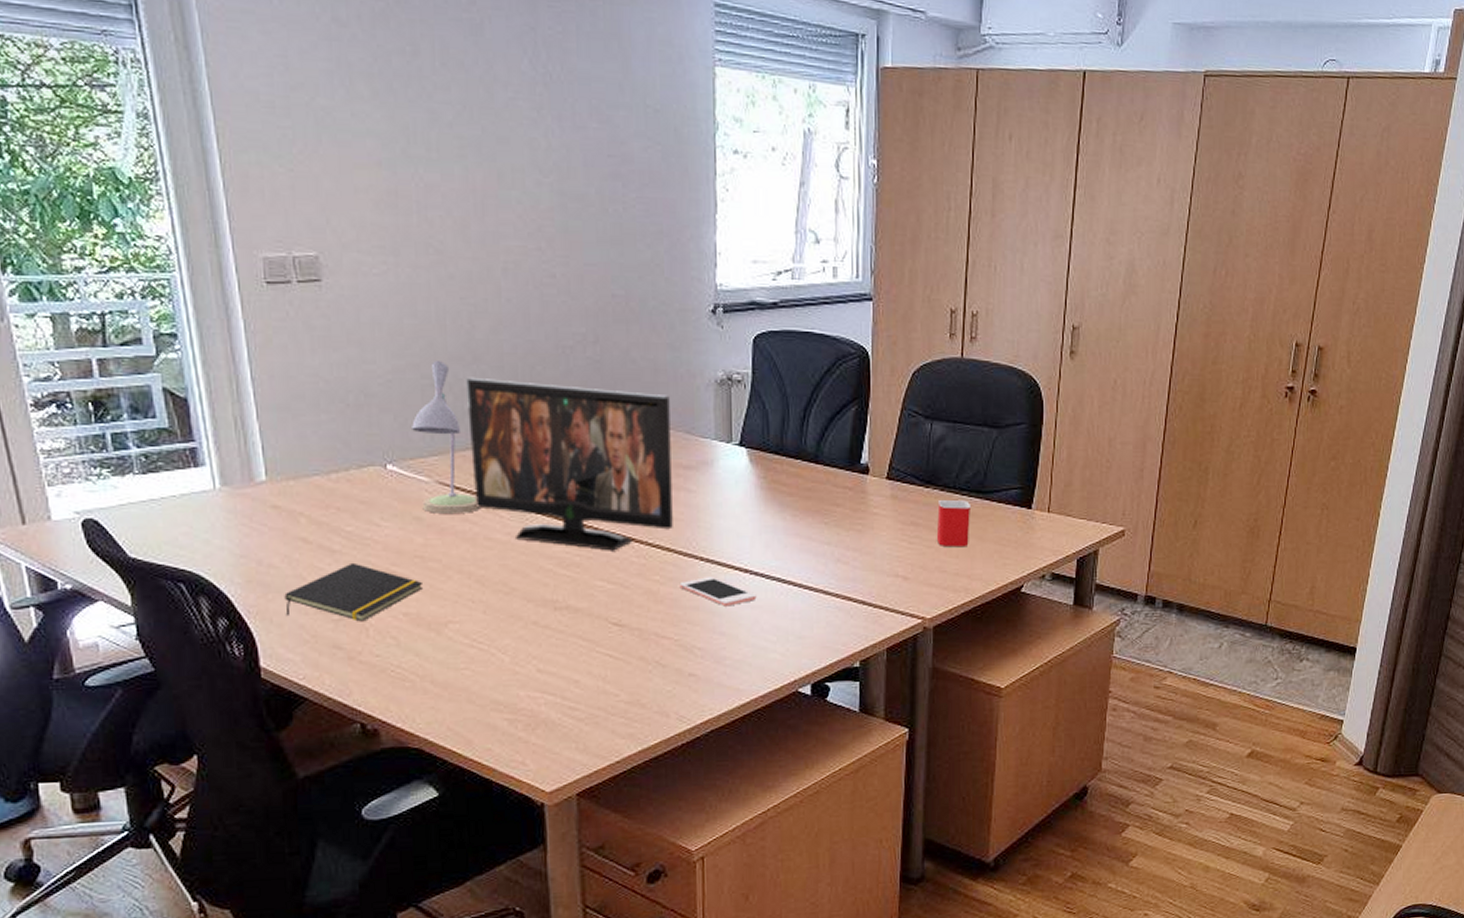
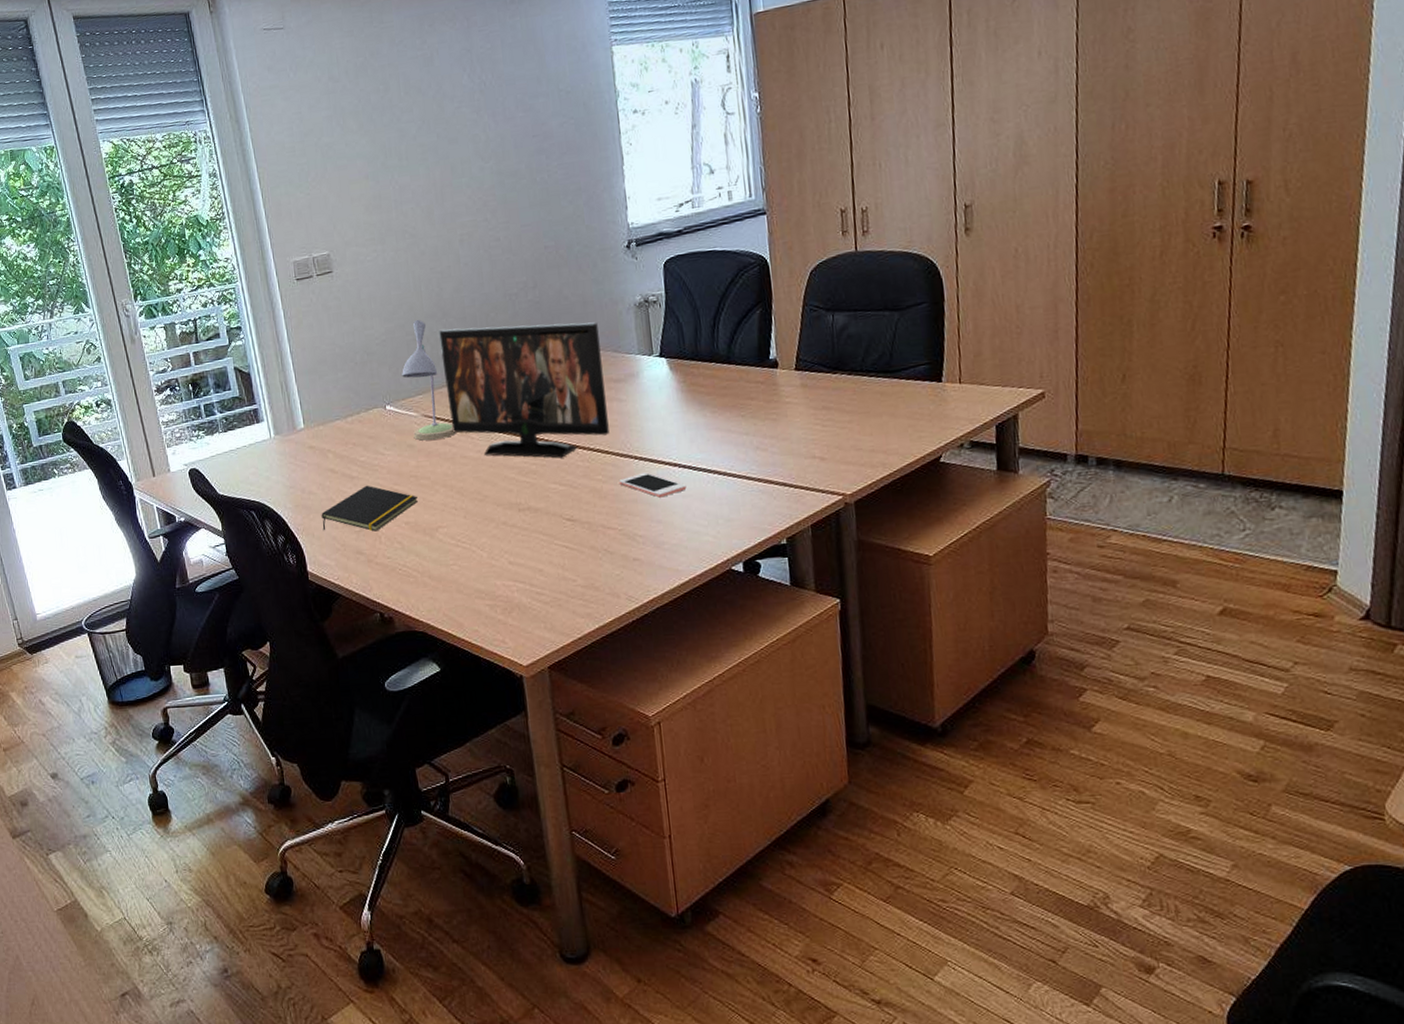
mug: present [936,499,972,546] -> none [846,381,882,426]

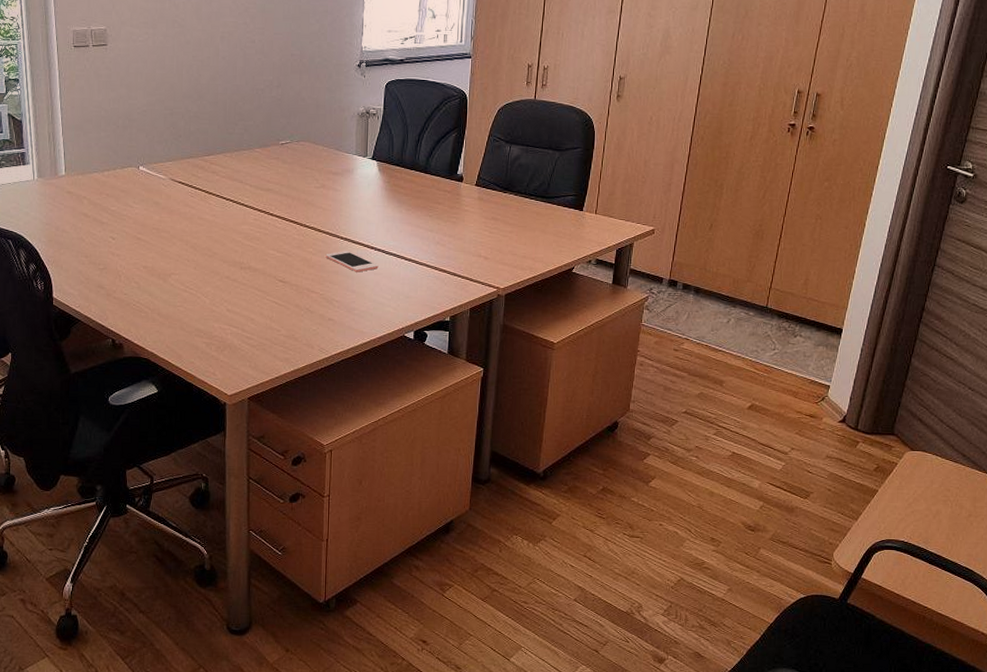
notepad: present [321,485,418,532] -> none [71,231,157,271]
desk lamp: present [402,320,457,441] -> none [157,98,198,201]
flat panel tv: present [438,322,609,458] -> none [192,109,326,230]

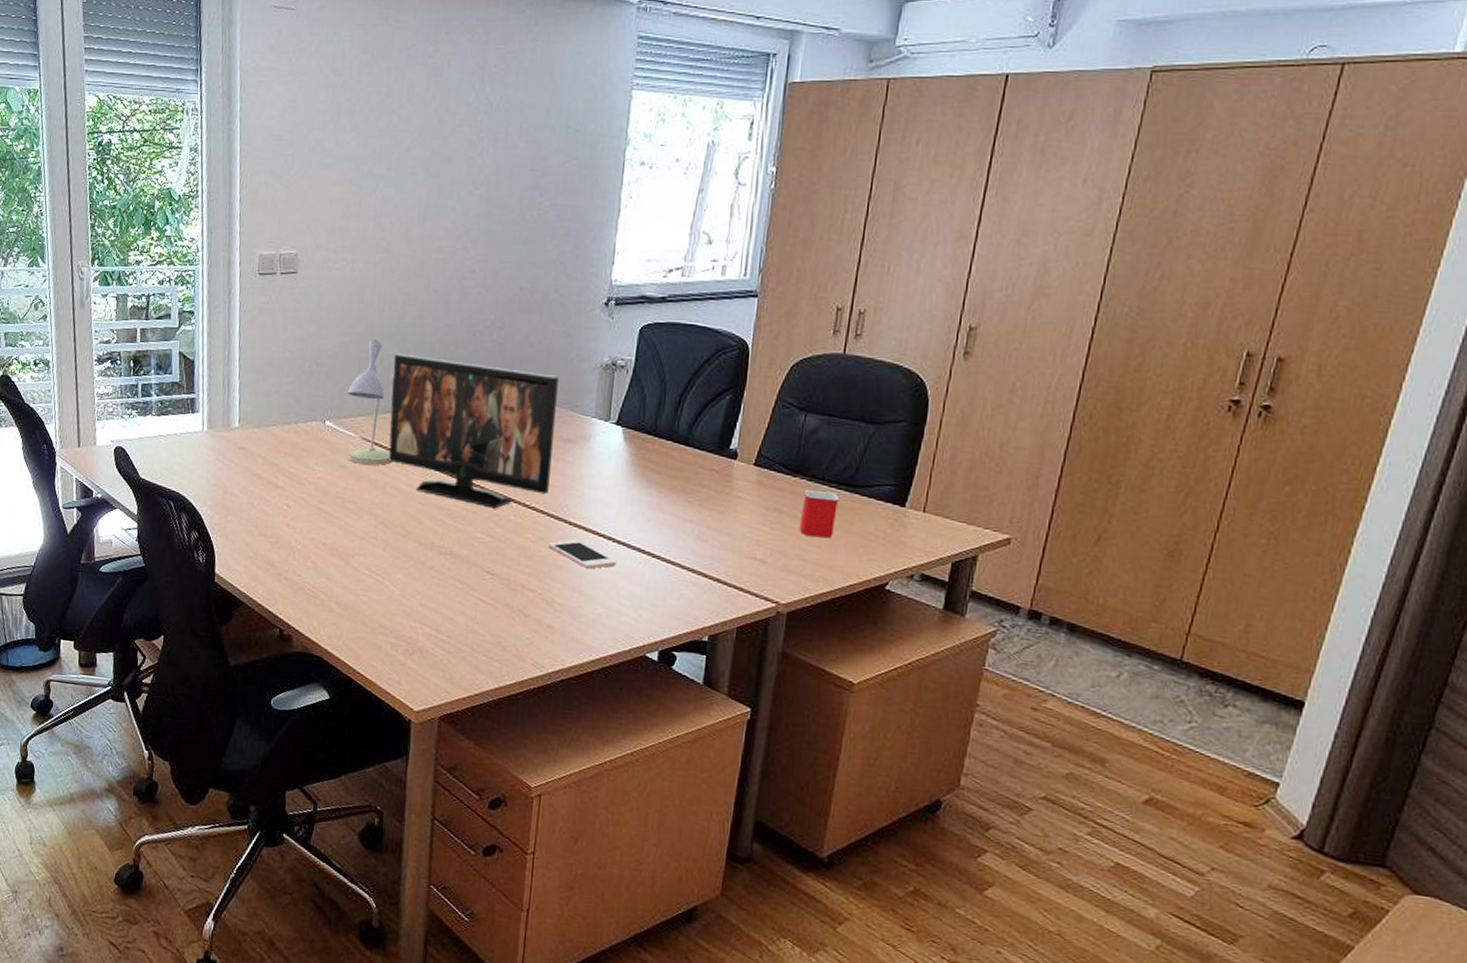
desk lamp: none [157,98,198,201] -> present [347,339,393,466]
flat panel tv: none [192,109,326,230] -> present [388,353,559,509]
mug: none [510,201,538,236] -> present [799,489,840,537]

